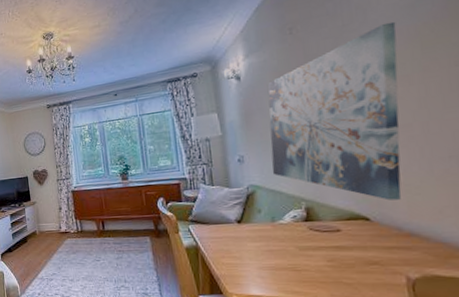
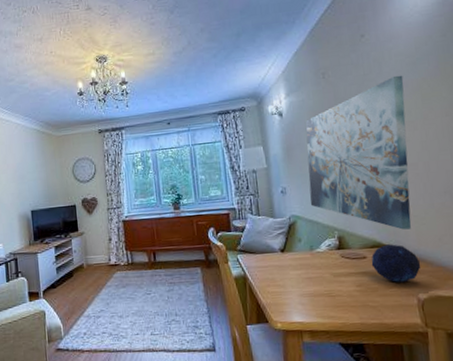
decorative orb: none [346,216,413,260] -> present [371,244,421,283]

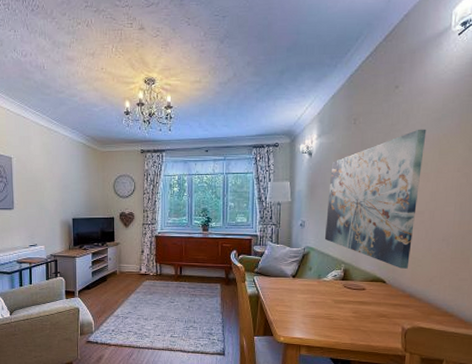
decorative orb: present [371,244,421,283] -> none [368,280,411,314]

